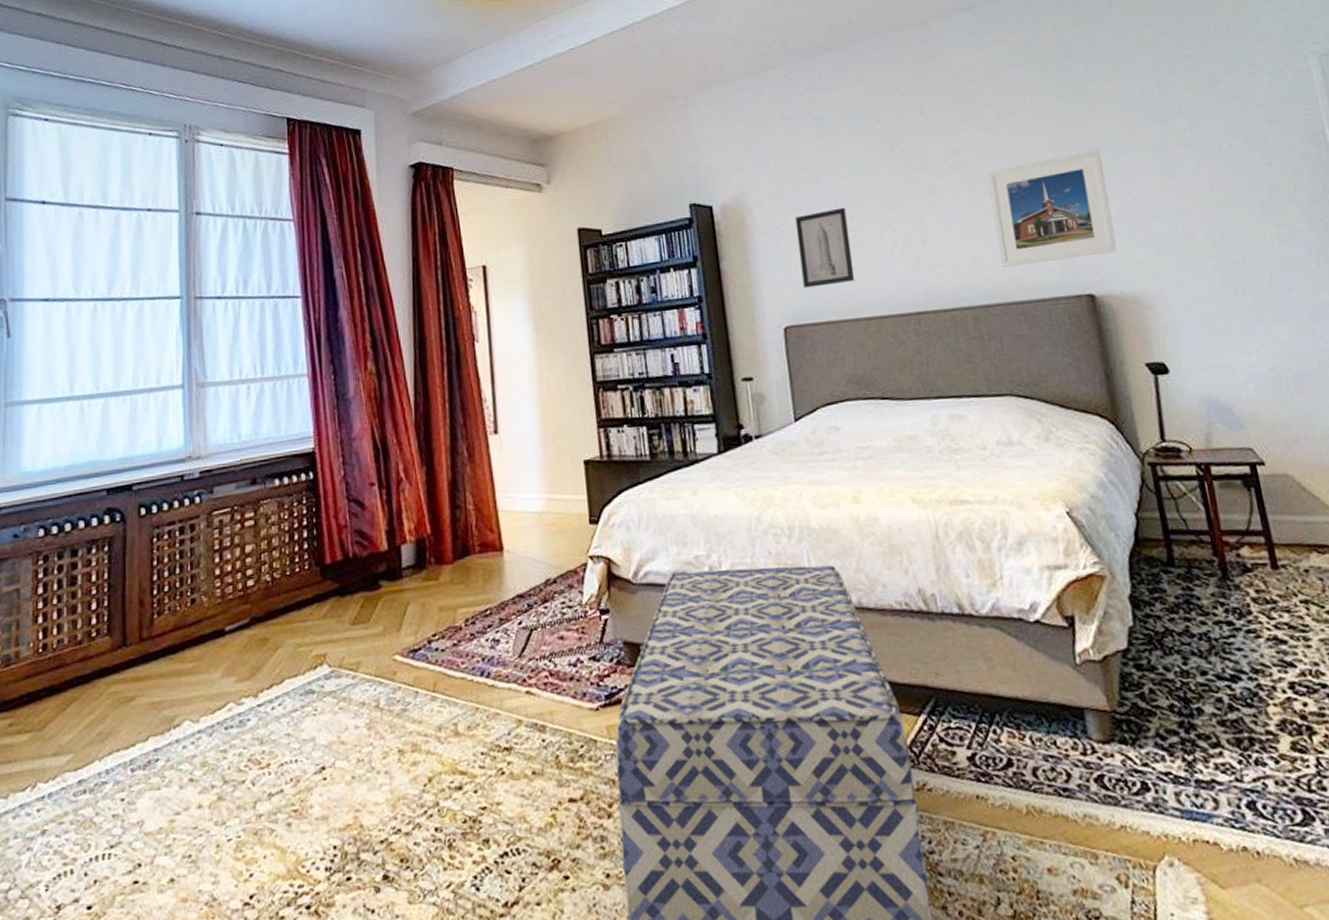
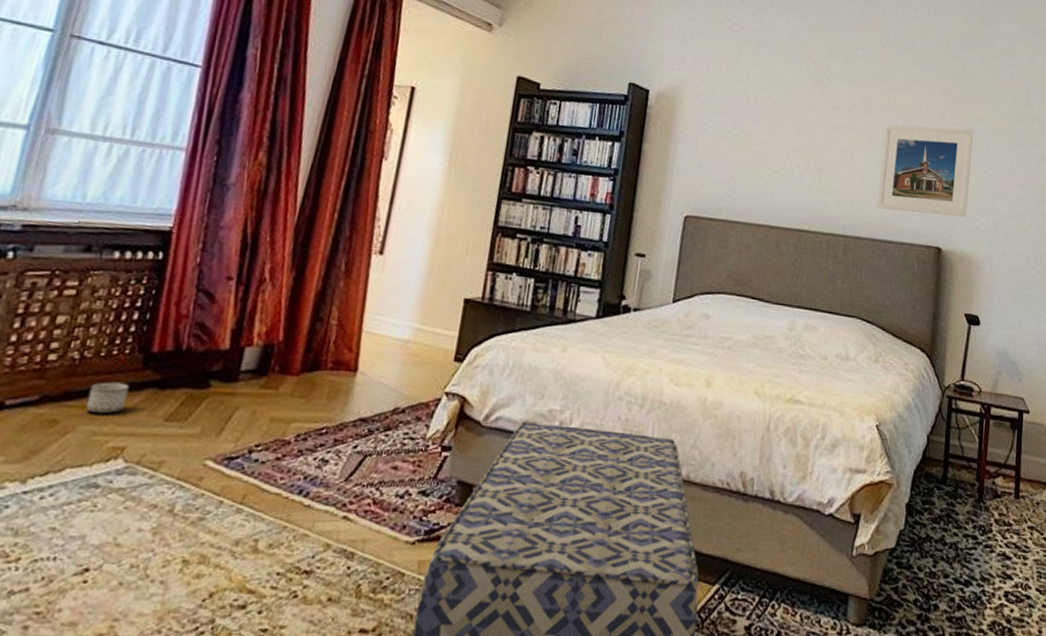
planter: none [286,596,317,627] -> present [85,382,129,415]
wall art: present [794,207,855,288] -> none [711,120,764,190]

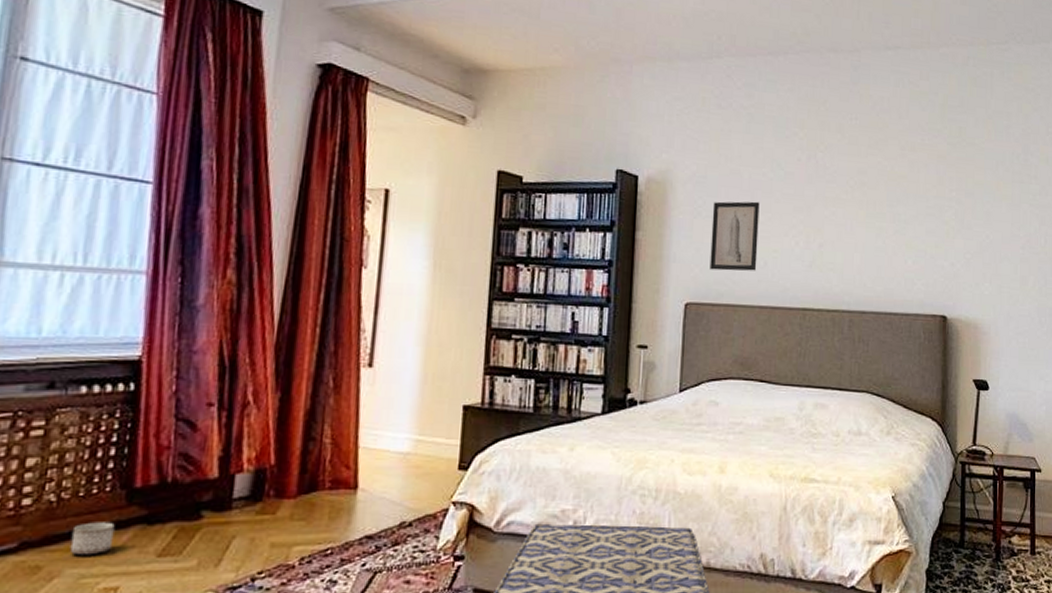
wall art: none [711,120,764,190] -> present [709,201,760,271]
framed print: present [877,125,973,217] -> none [880,194,972,284]

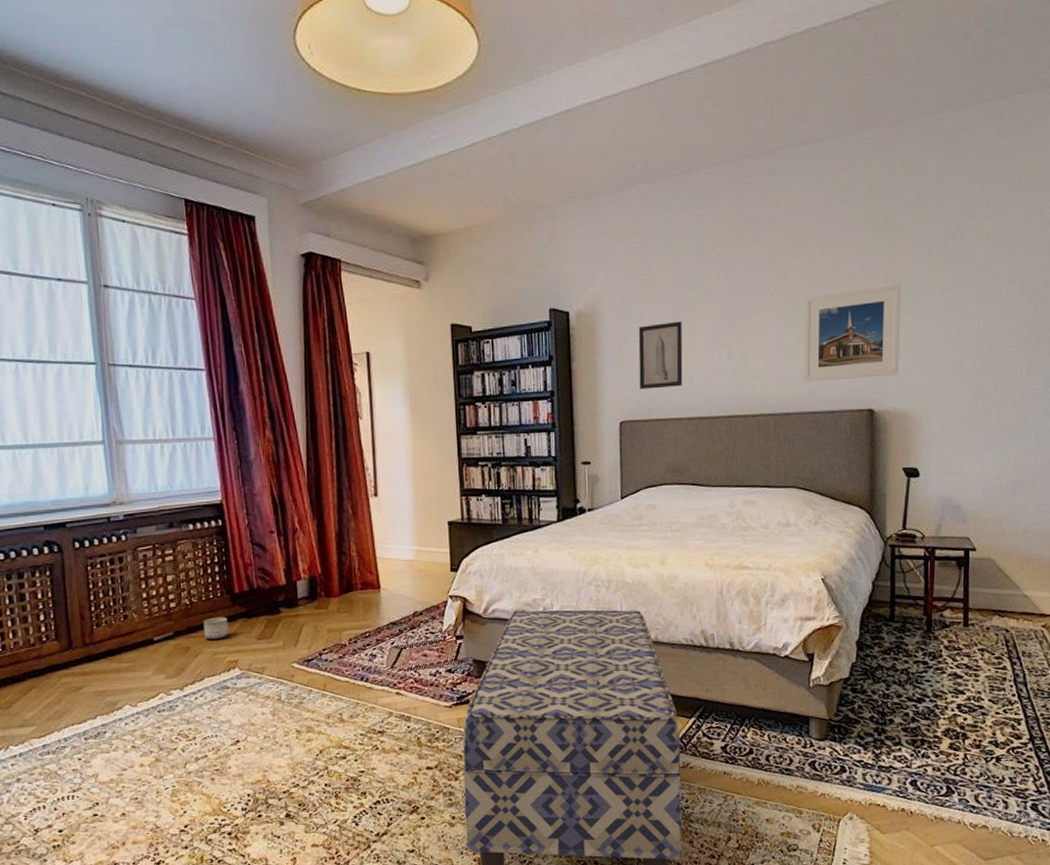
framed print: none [880,194,972,284] -> present [804,285,900,382]

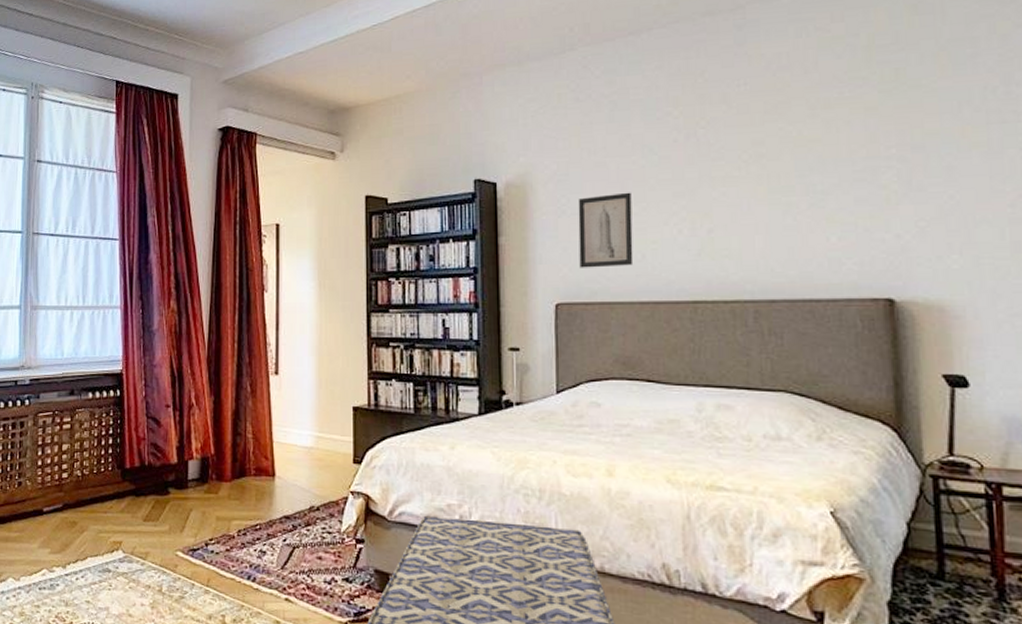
planter: present [203,617,229,640] -> none [91,492,116,517]
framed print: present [804,285,900,382] -> none [789,149,928,264]

